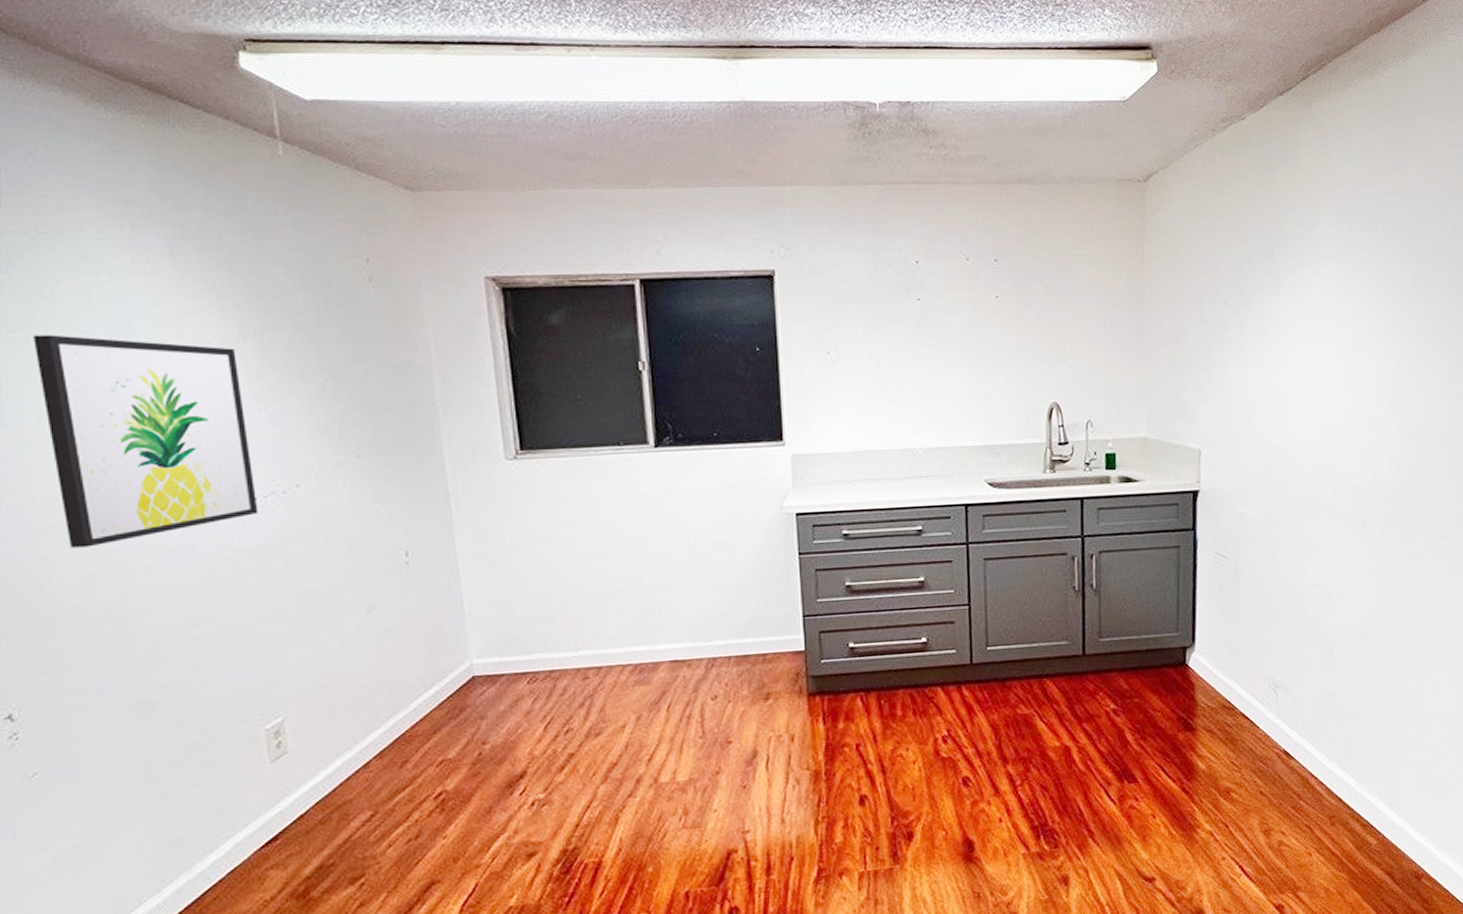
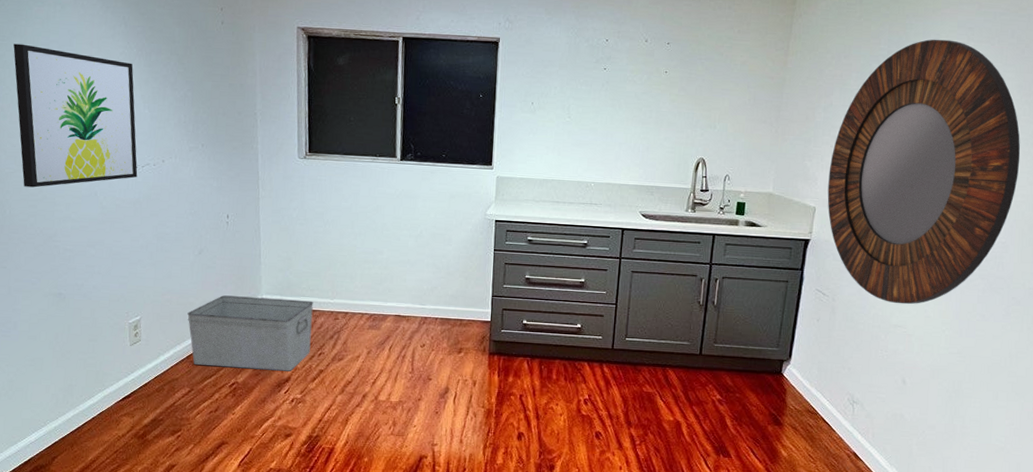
storage bin: none [358,658,552,775] -> present [187,295,313,371]
home mirror: none [1210,230,1425,558] -> present [827,39,1021,305]

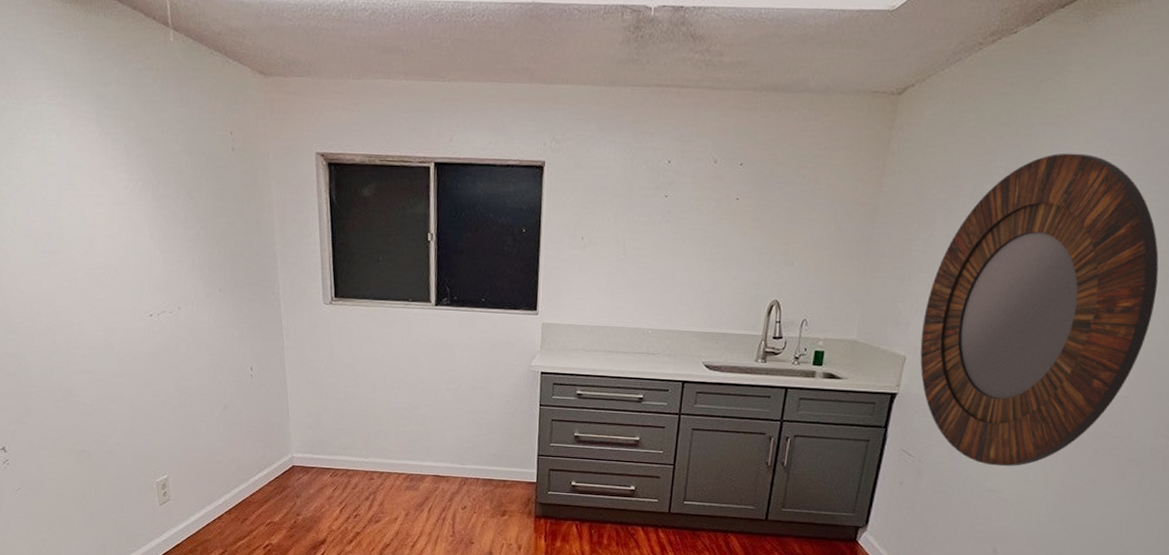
wall art: present [13,43,138,188] -> none [10,178,154,338]
storage bin: present [187,295,313,371] -> none [216,453,347,533]

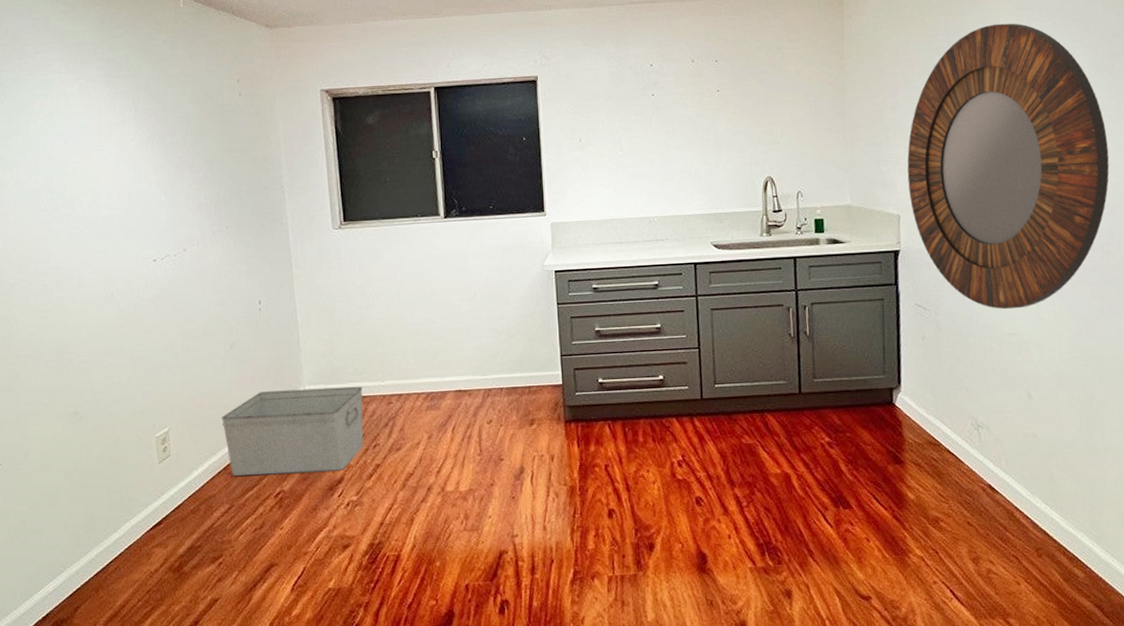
storage bin: none [216,453,347,533] -> present [222,386,363,476]

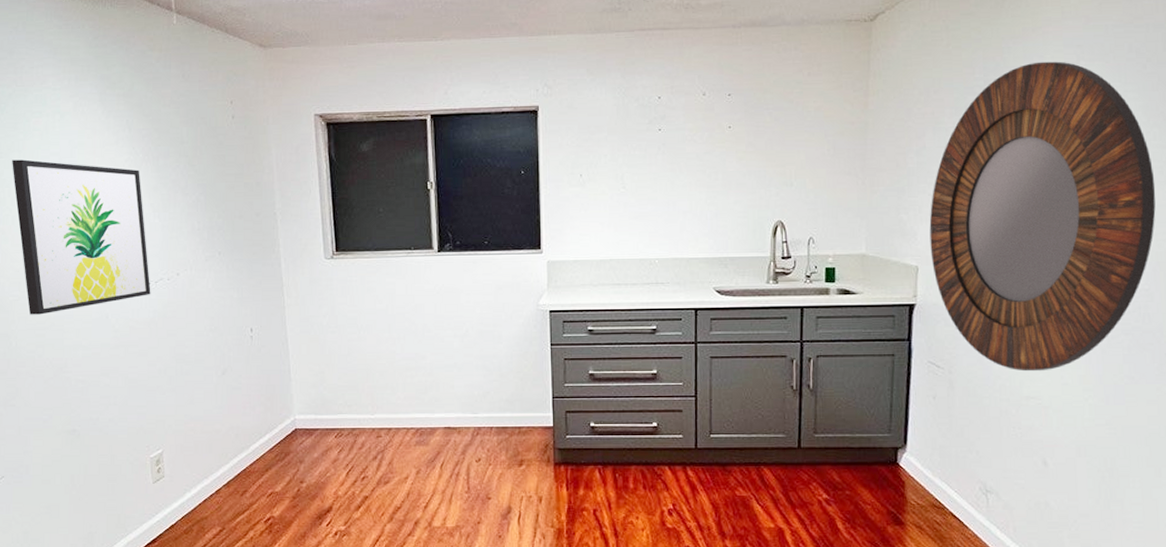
wall art: none [15,142,157,297] -> present [12,159,151,315]
storage bin: present [222,386,363,476] -> none [214,418,352,501]

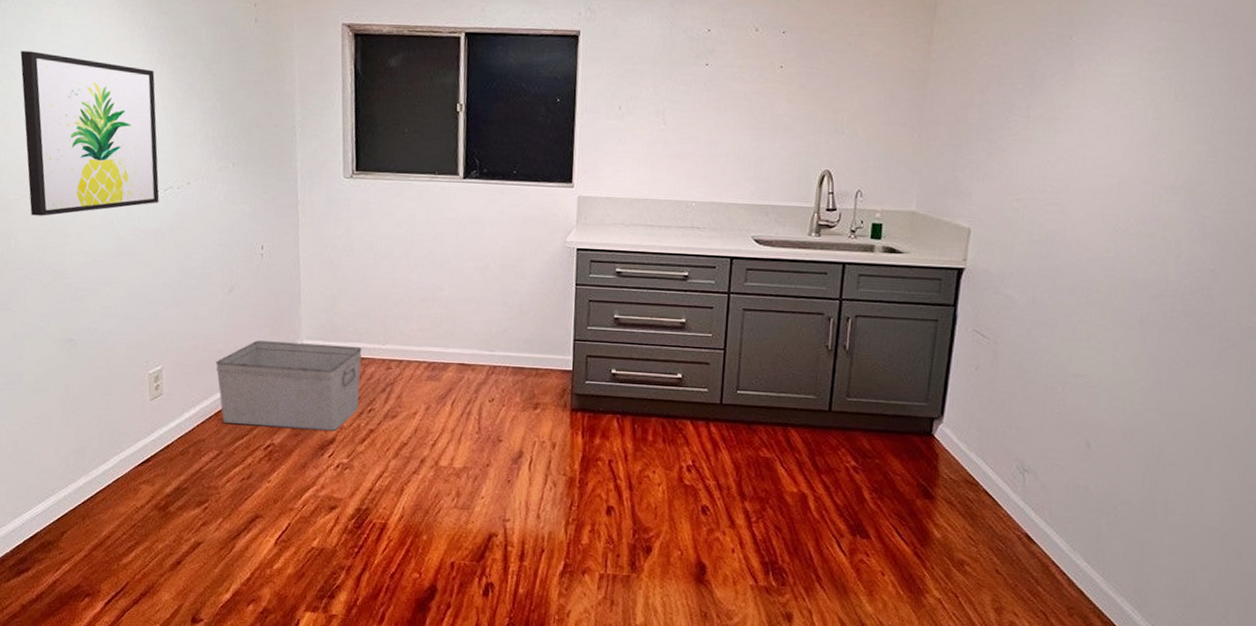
storage bin: none [214,418,352,501] -> present [215,340,362,431]
home mirror: present [929,61,1156,372] -> none [985,19,1231,349]

